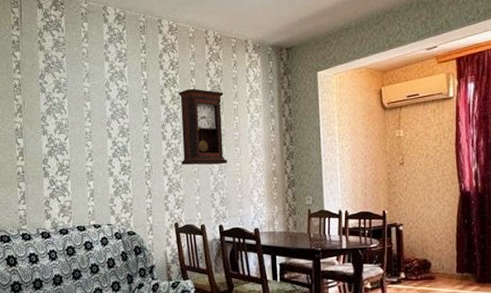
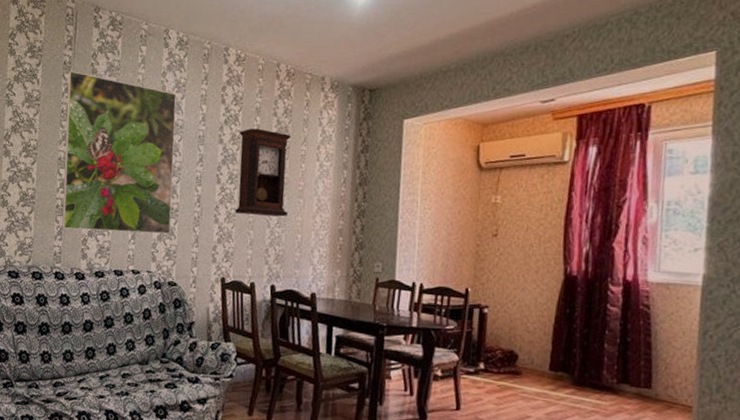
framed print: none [17,49,125,193] -> present [62,71,177,235]

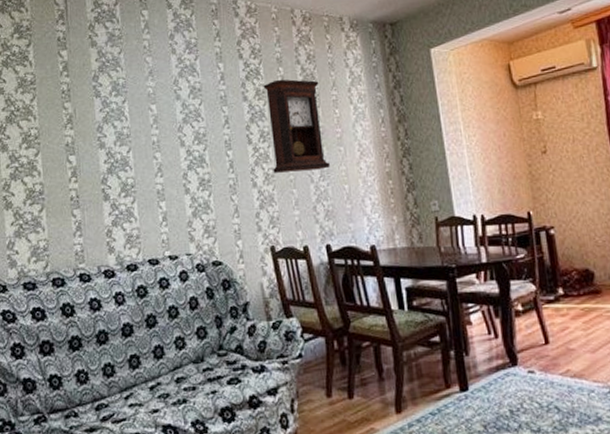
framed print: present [62,71,177,235] -> none [64,46,206,222]

